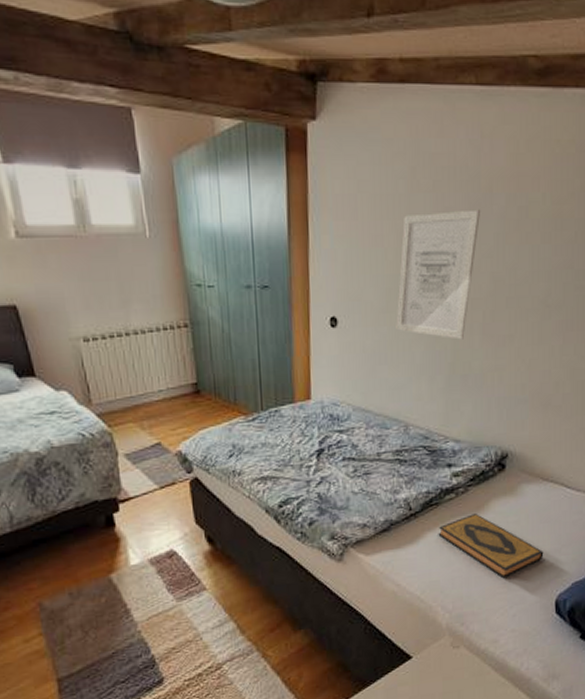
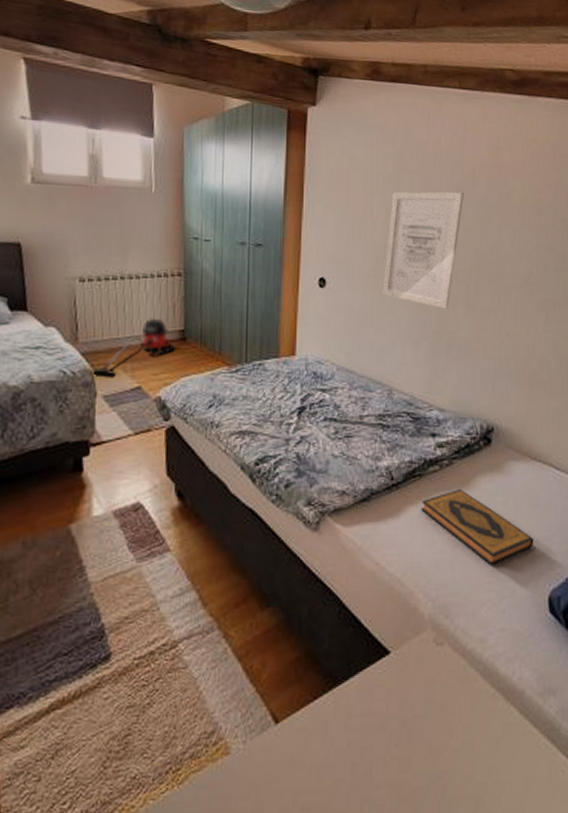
vacuum cleaner: none [107,373,190,435] -> present [89,317,175,376]

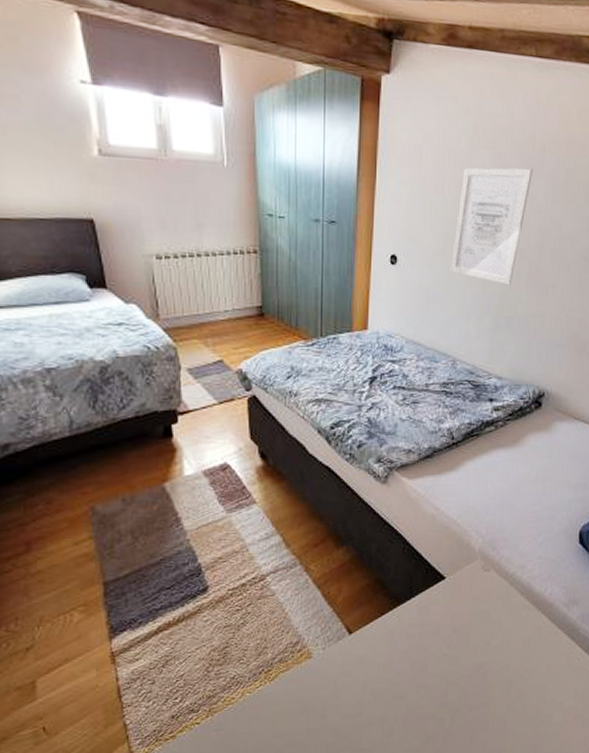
vacuum cleaner: present [89,317,175,376] -> none [172,294,254,351]
hardback book: present [421,490,534,566] -> none [477,446,572,509]

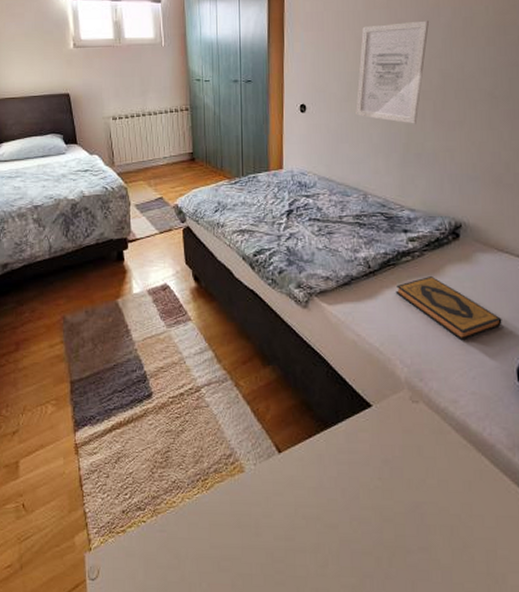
hardback book: none [477,446,572,509] -> present [395,277,502,341]

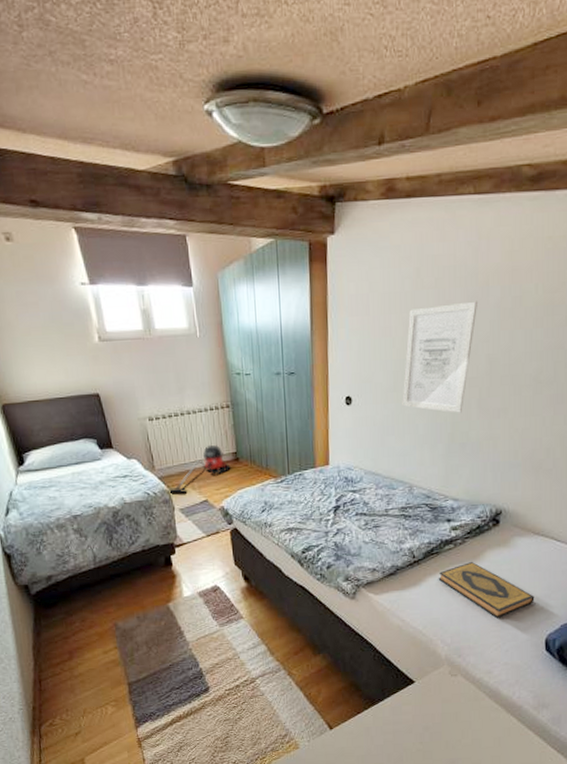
vacuum cleaner: none [124,144,187,190] -> present [166,444,231,494]

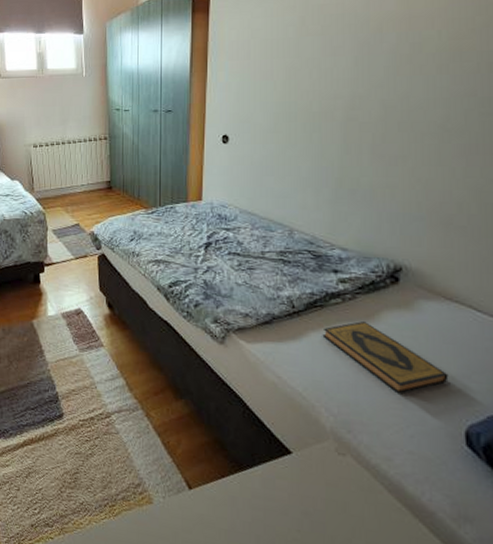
vacuum cleaner: present [166,444,231,494] -> none [42,172,104,216]
wall art: present [402,301,477,413] -> none [283,47,369,158]

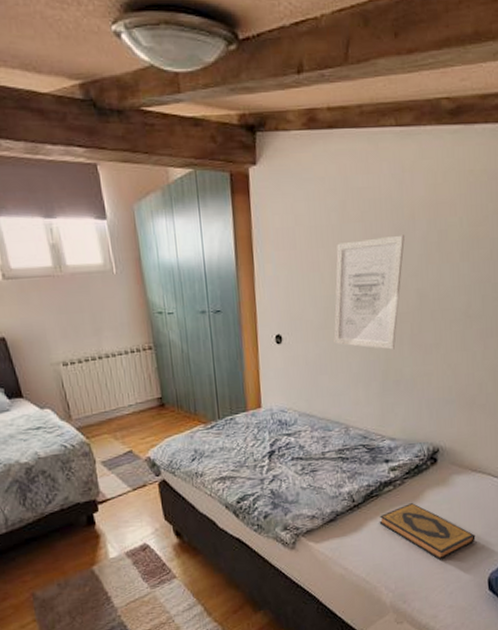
wall art: none [283,47,369,158] -> present [333,235,405,350]

